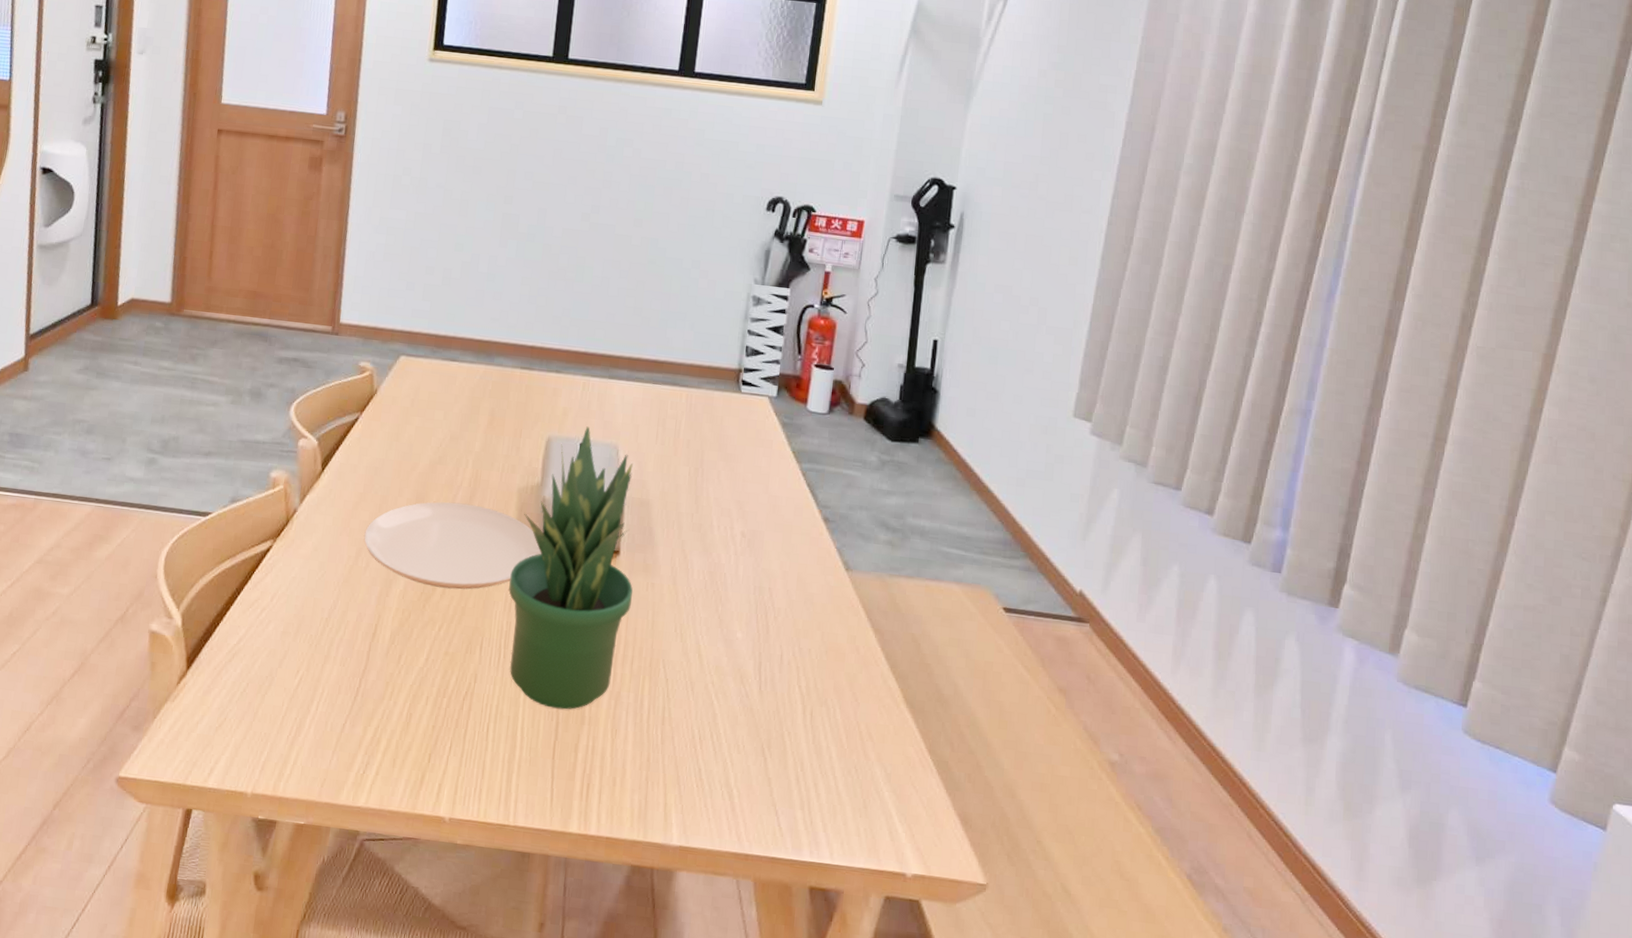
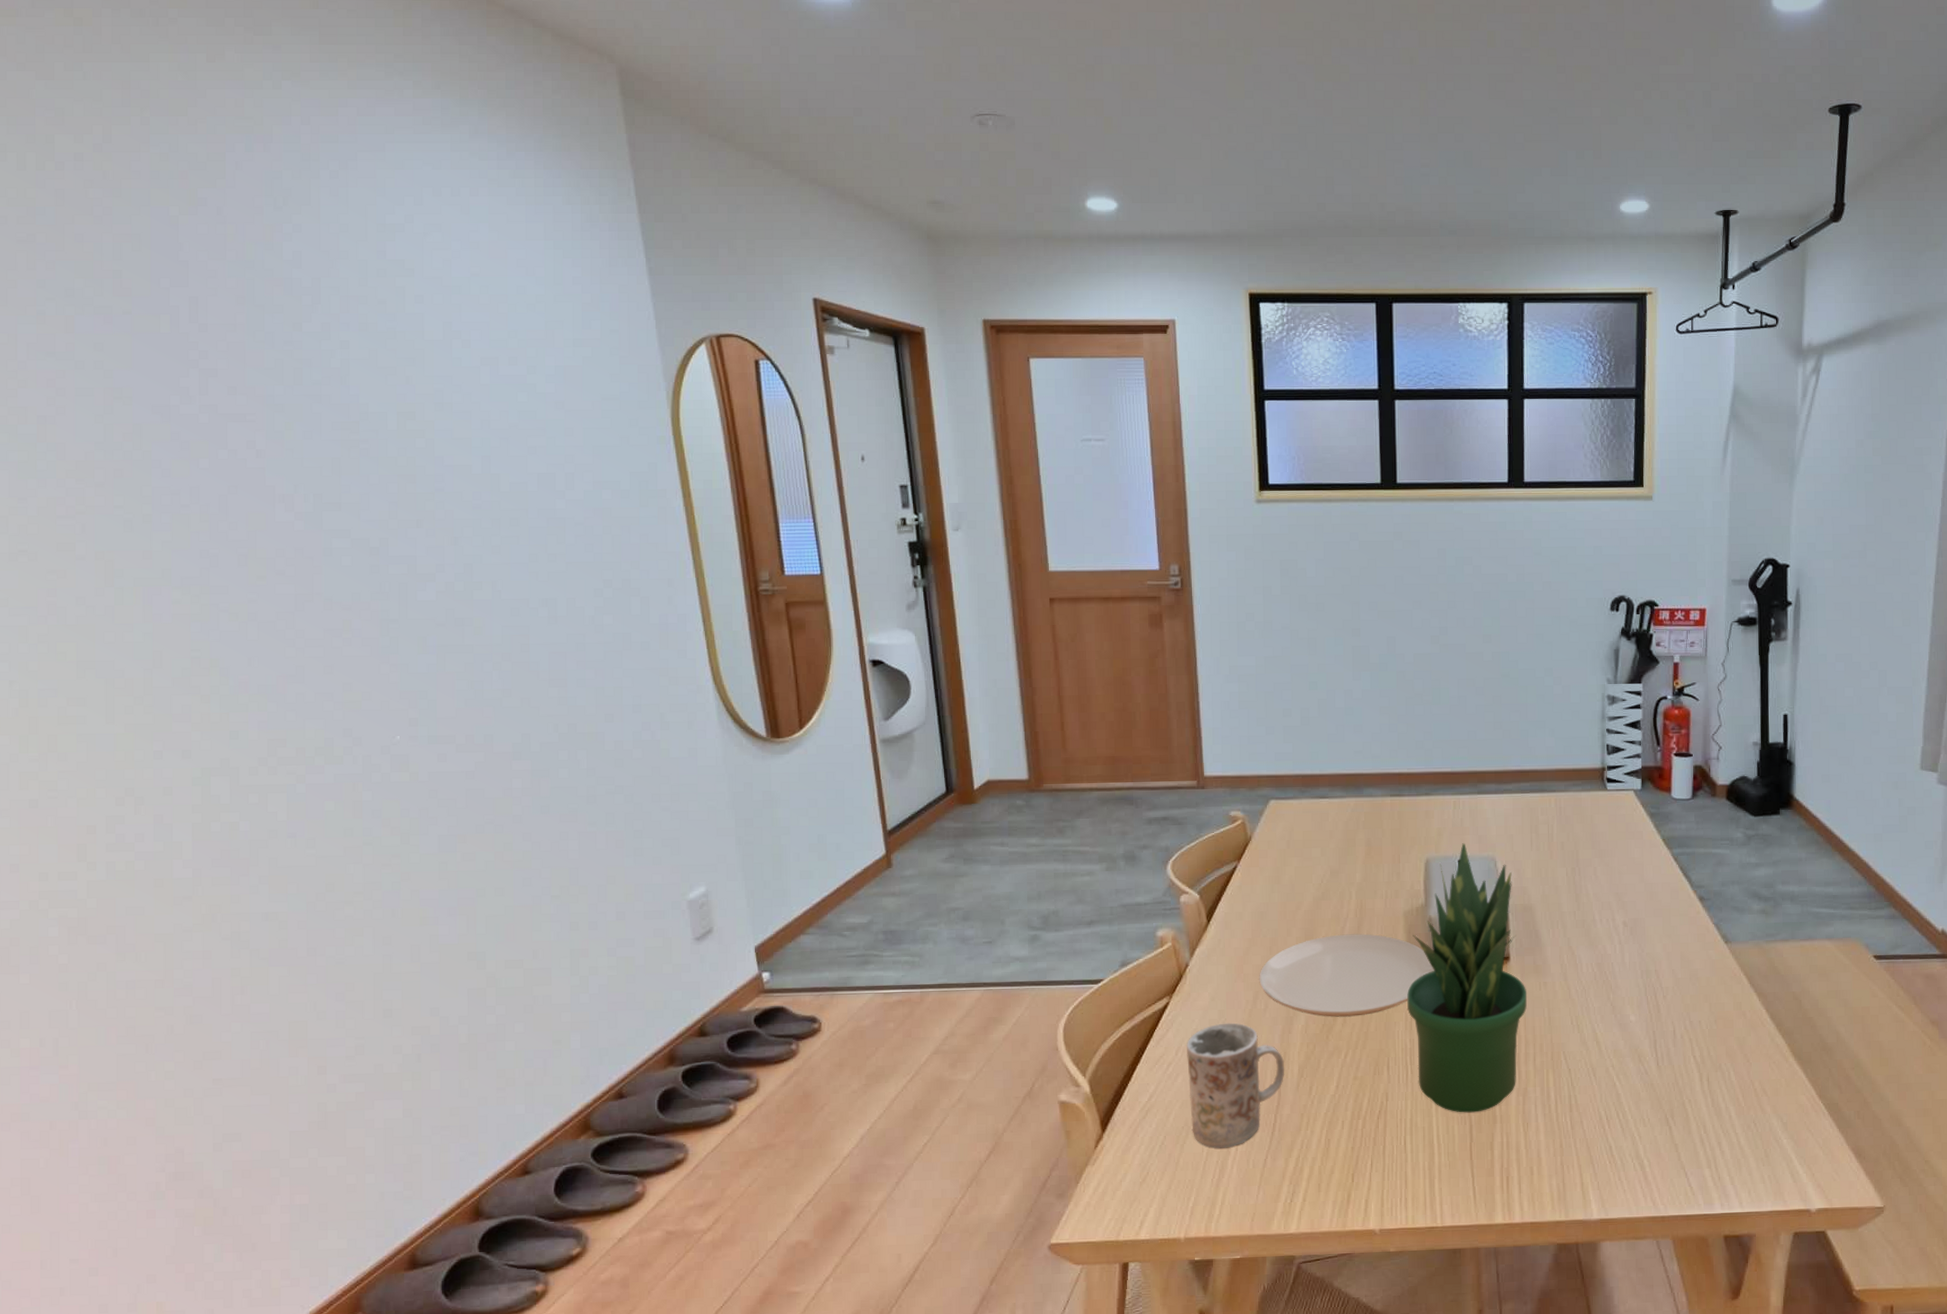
mug: none [275,575,377,706] -> present [1187,1023,1285,1148]

